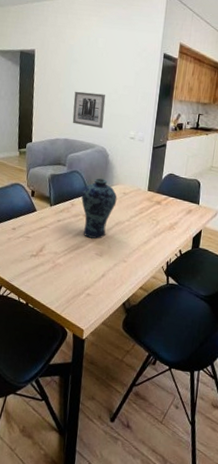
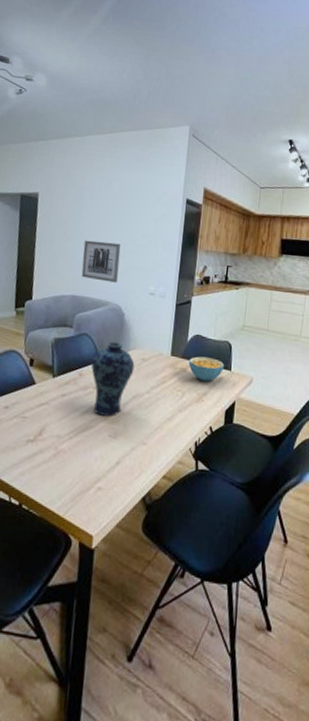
cereal bowl: none [162,192,194,213] -> present [188,356,225,382]

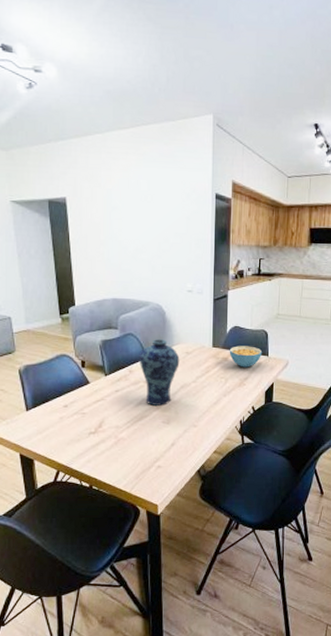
wall art: present [81,240,121,283] -> none [118,243,156,283]

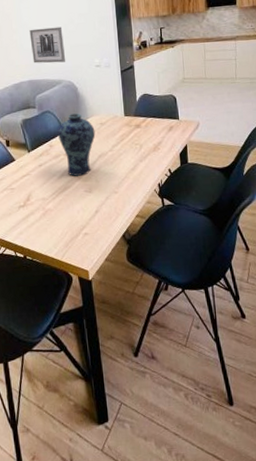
wall art: none [118,243,156,283] -> present [29,27,66,64]
cereal bowl: present [229,346,263,368] -> none [140,111,173,133]

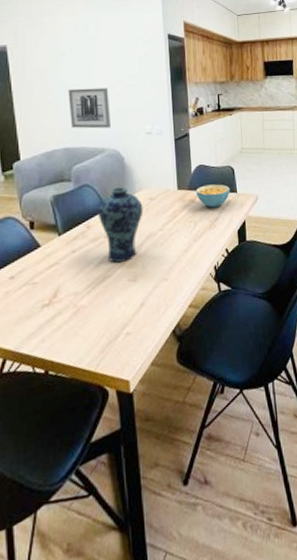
cereal bowl: none [140,111,173,133] -> present [195,184,231,208]

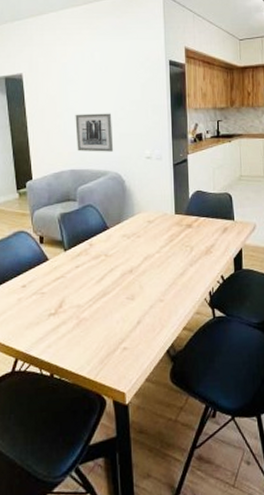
vase: present [97,187,143,263] -> none [99,209,142,281]
cereal bowl: present [195,184,231,208] -> none [192,210,228,234]

